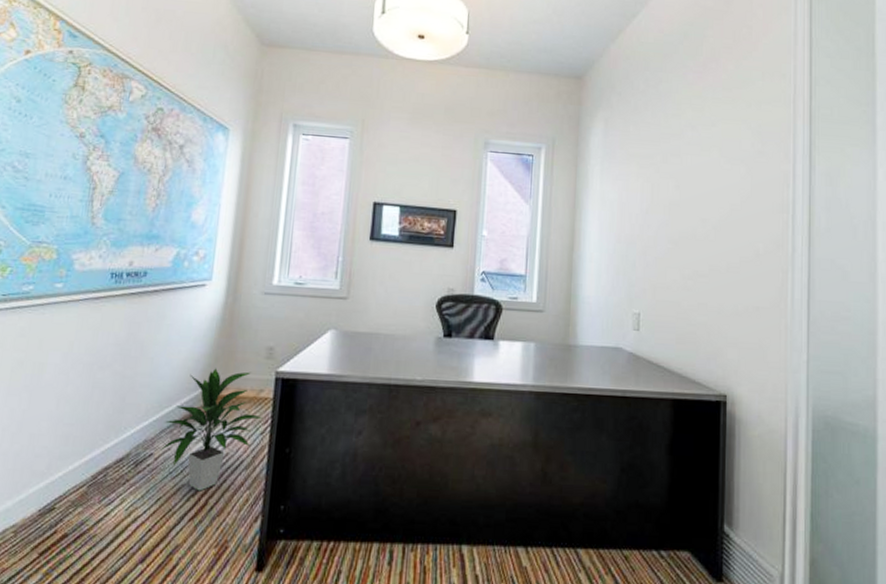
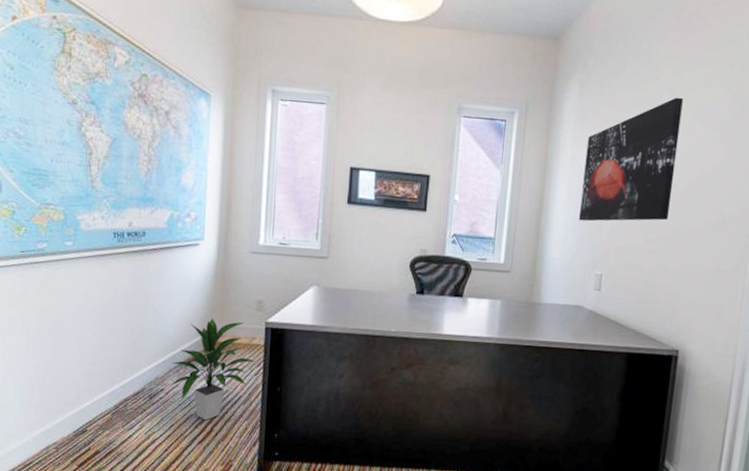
wall art: none [611,133,706,257] -> present [578,97,683,222]

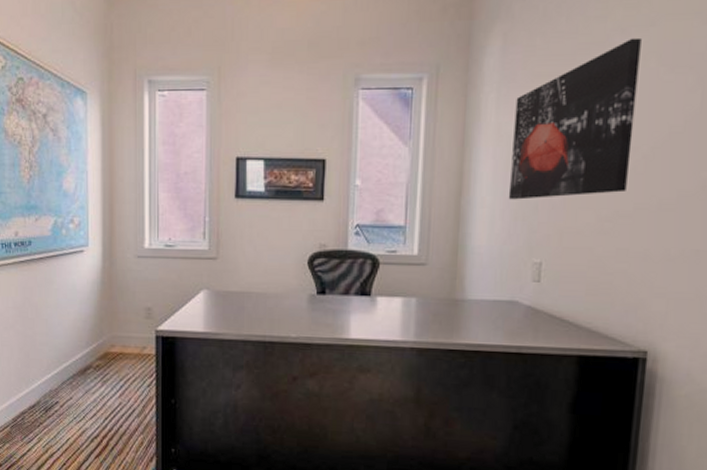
indoor plant: present [170,318,256,421] -> none [64,328,148,434]

